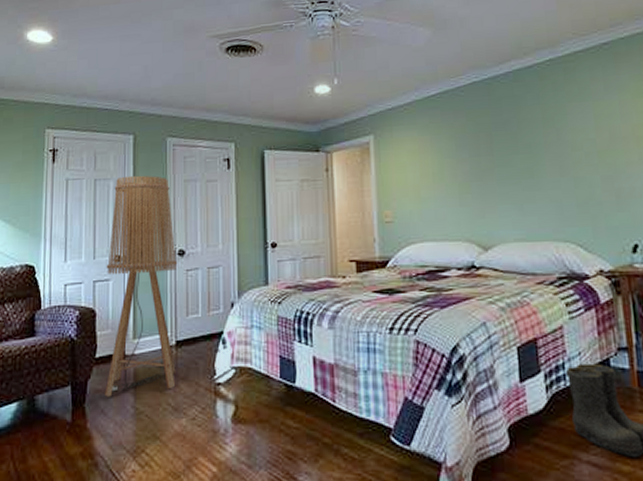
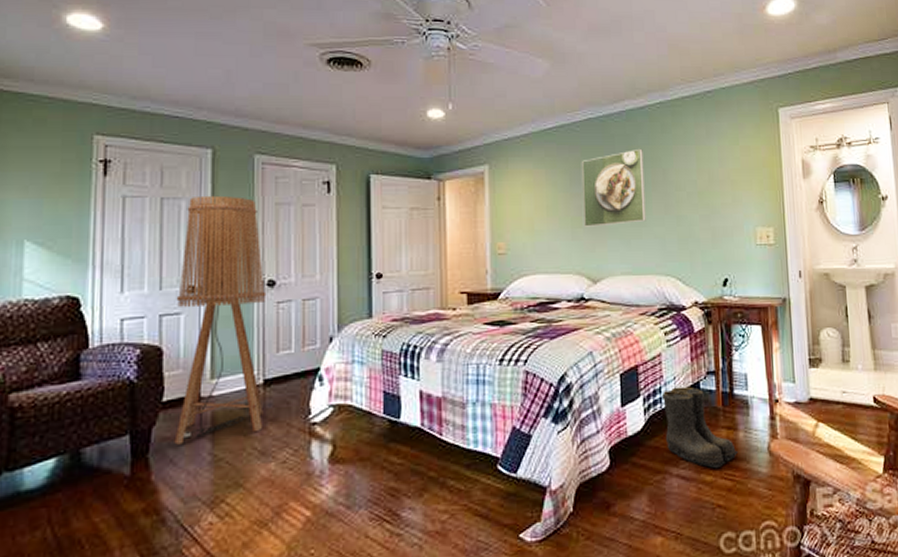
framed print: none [466,109,540,193] -> present [581,148,646,227]

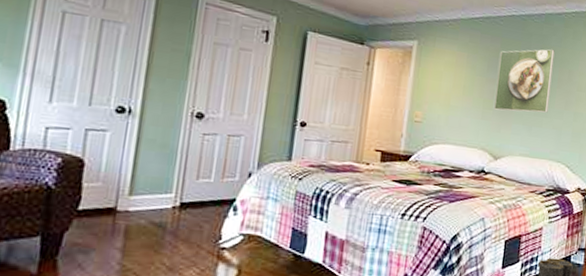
floor lamp: present [174,195,267,445] -> none [84,23,196,252]

